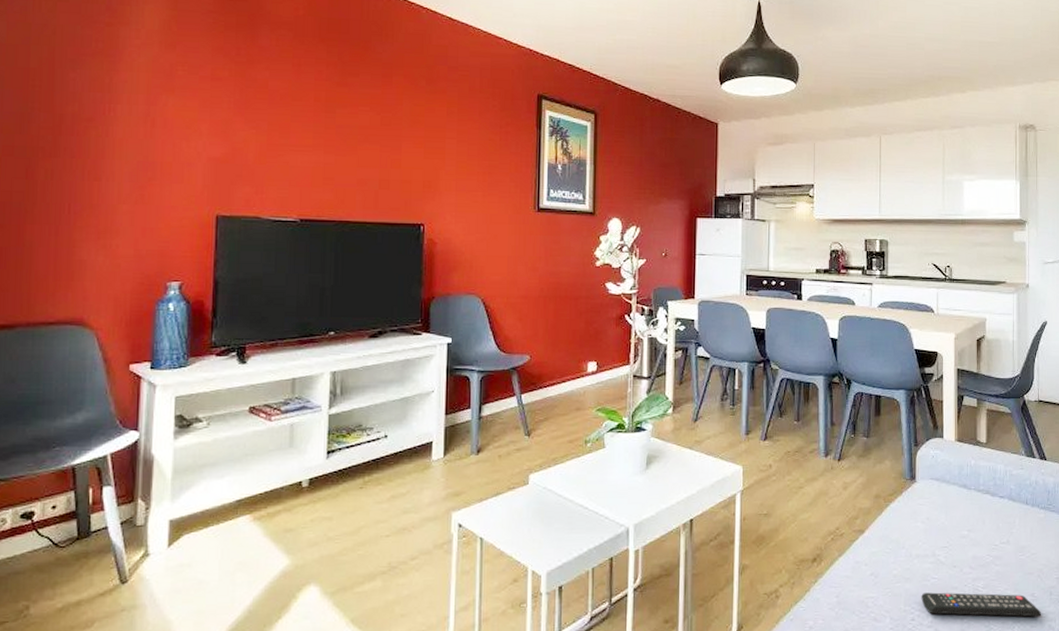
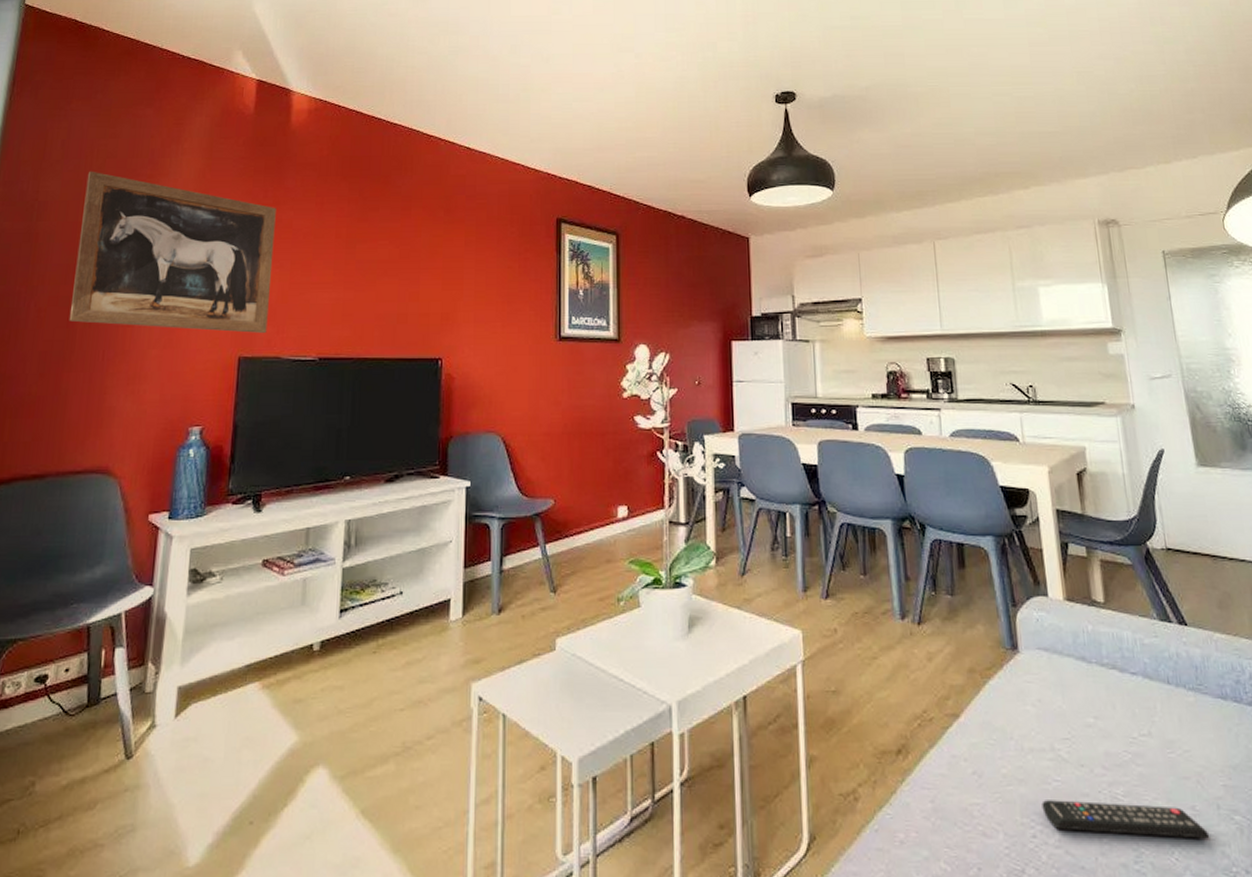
wall art: none [27,13,250,194] -> present [69,171,276,334]

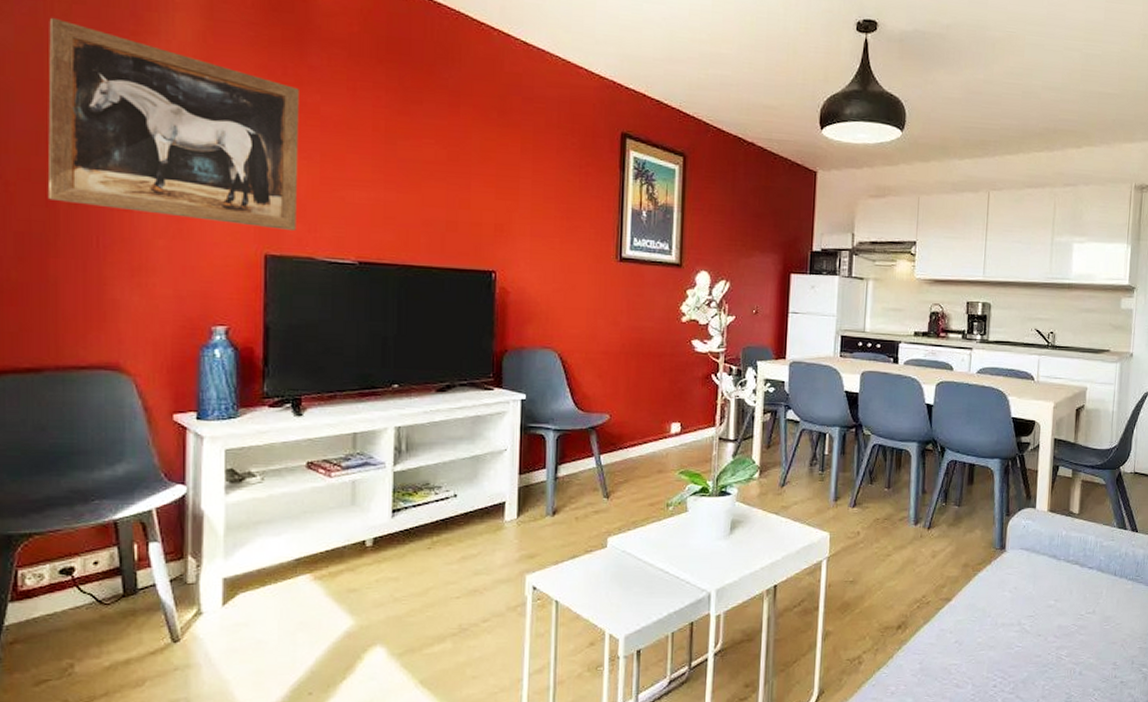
remote control: present [1041,800,1210,839] -> none [1004,660,1123,685]

